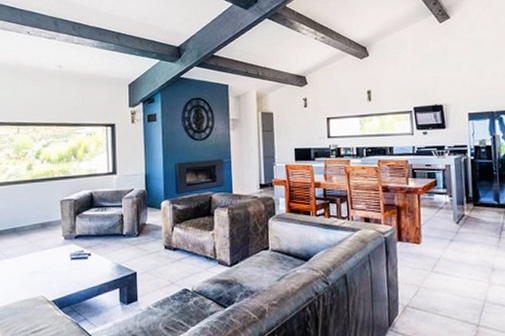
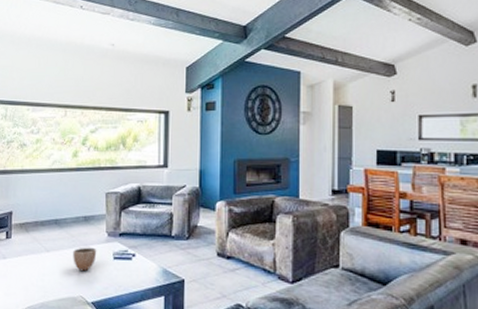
decorative bowl: none [32,251,55,274] -> present [73,247,97,272]

